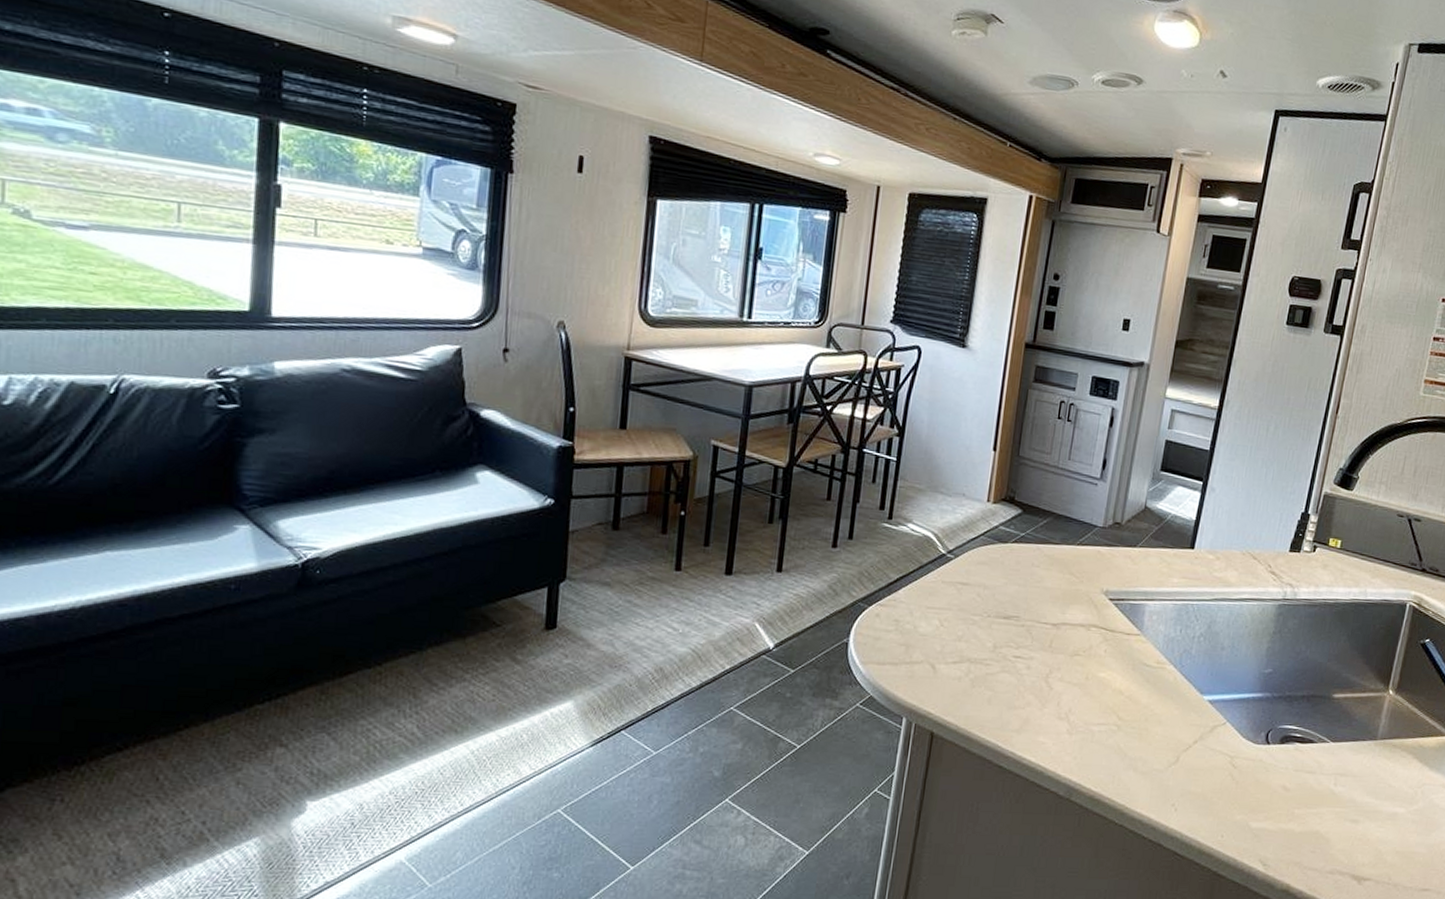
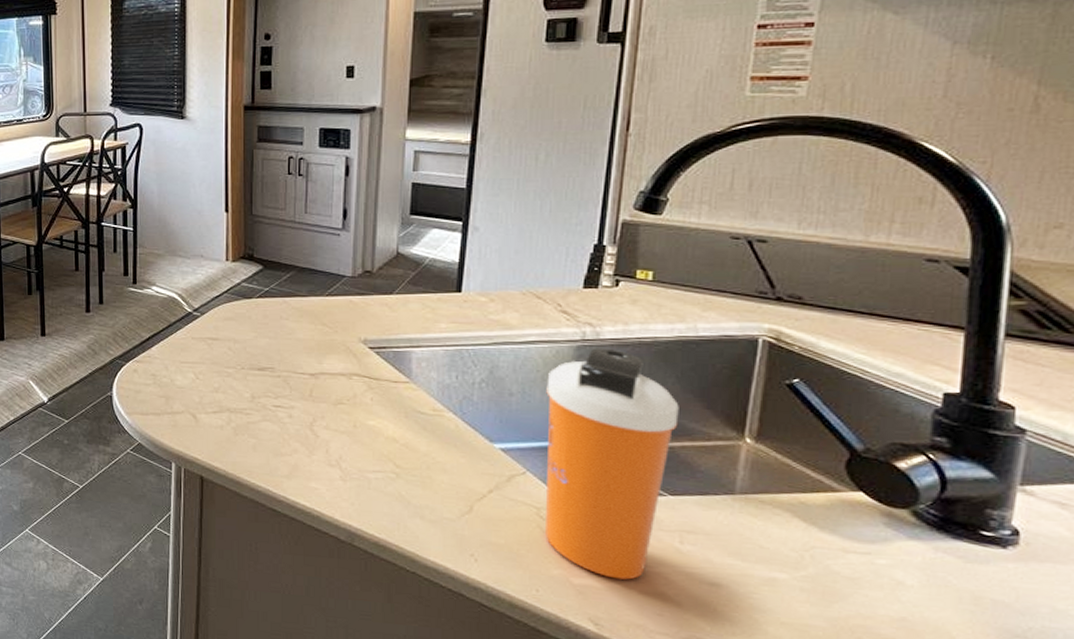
shaker bottle: none [1234,607,1347,821] -> present [545,348,679,580]

